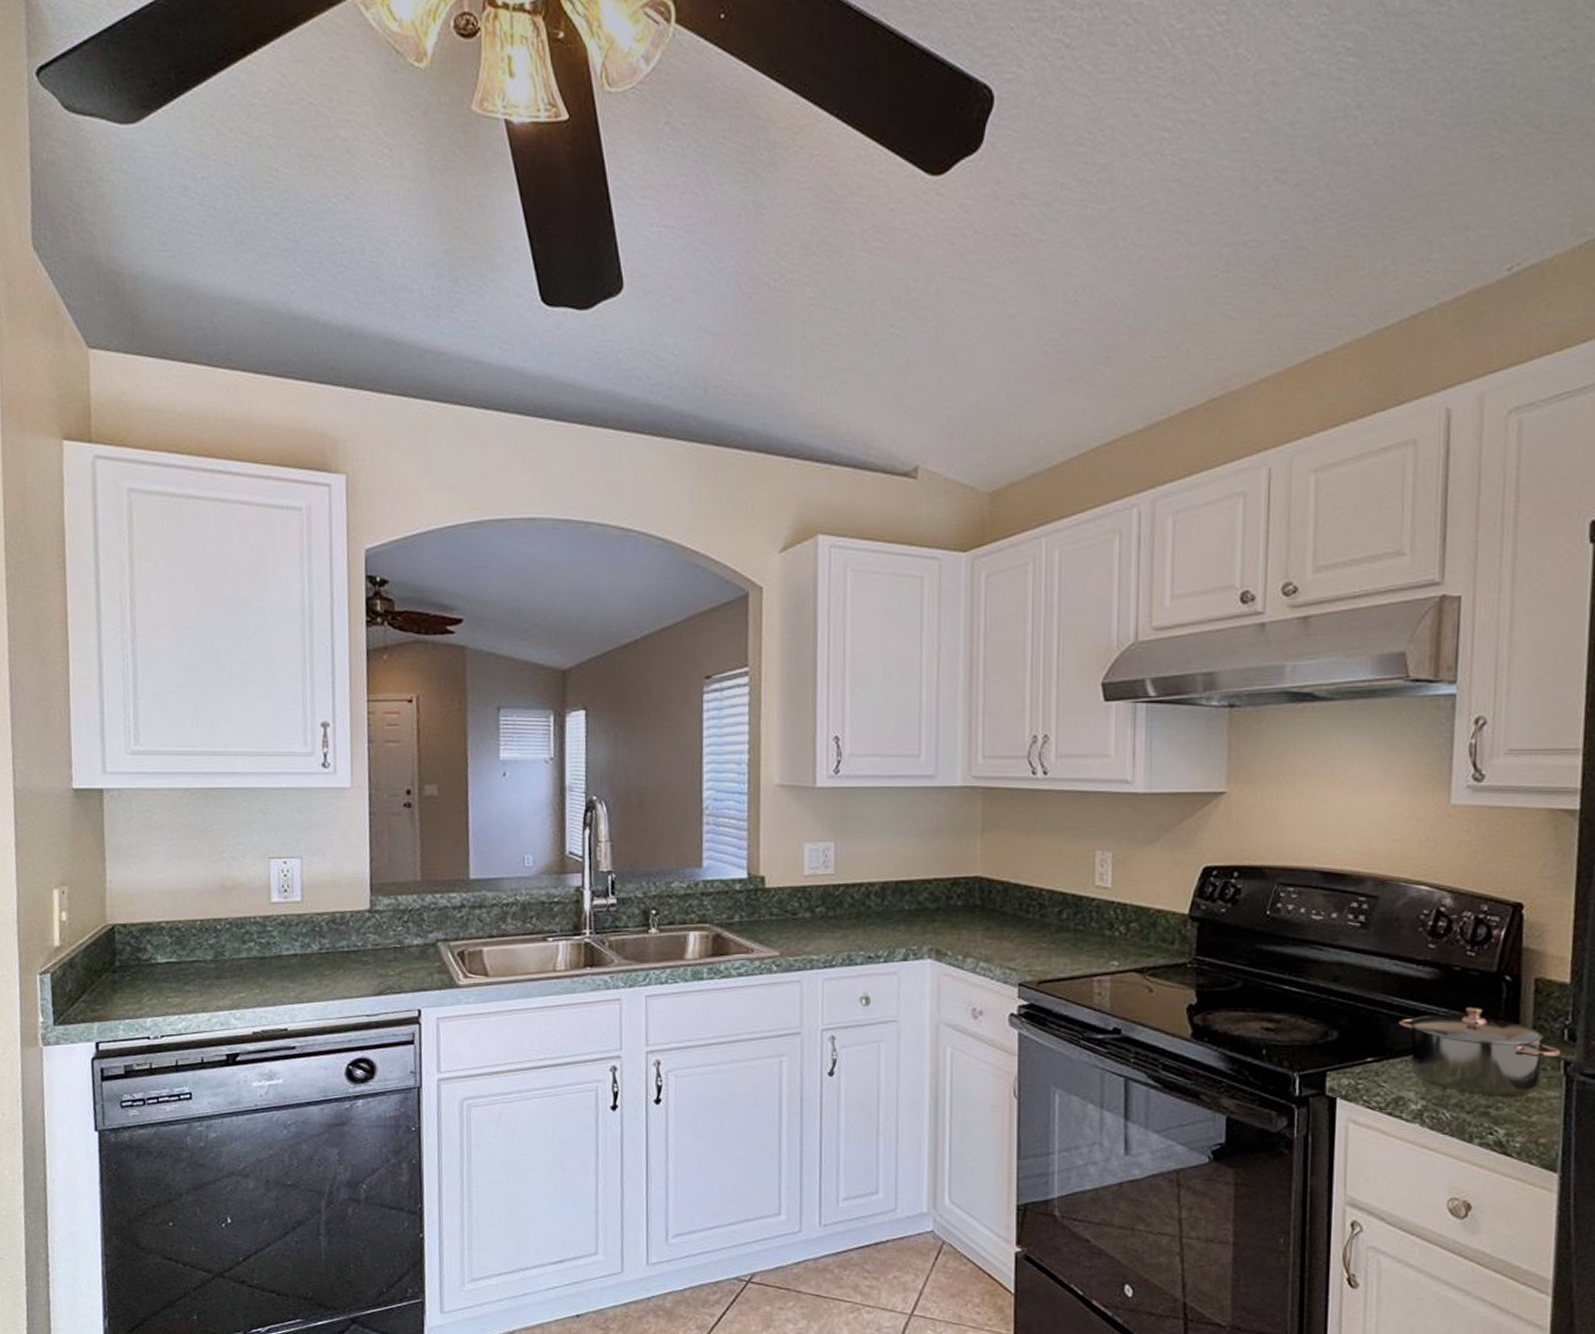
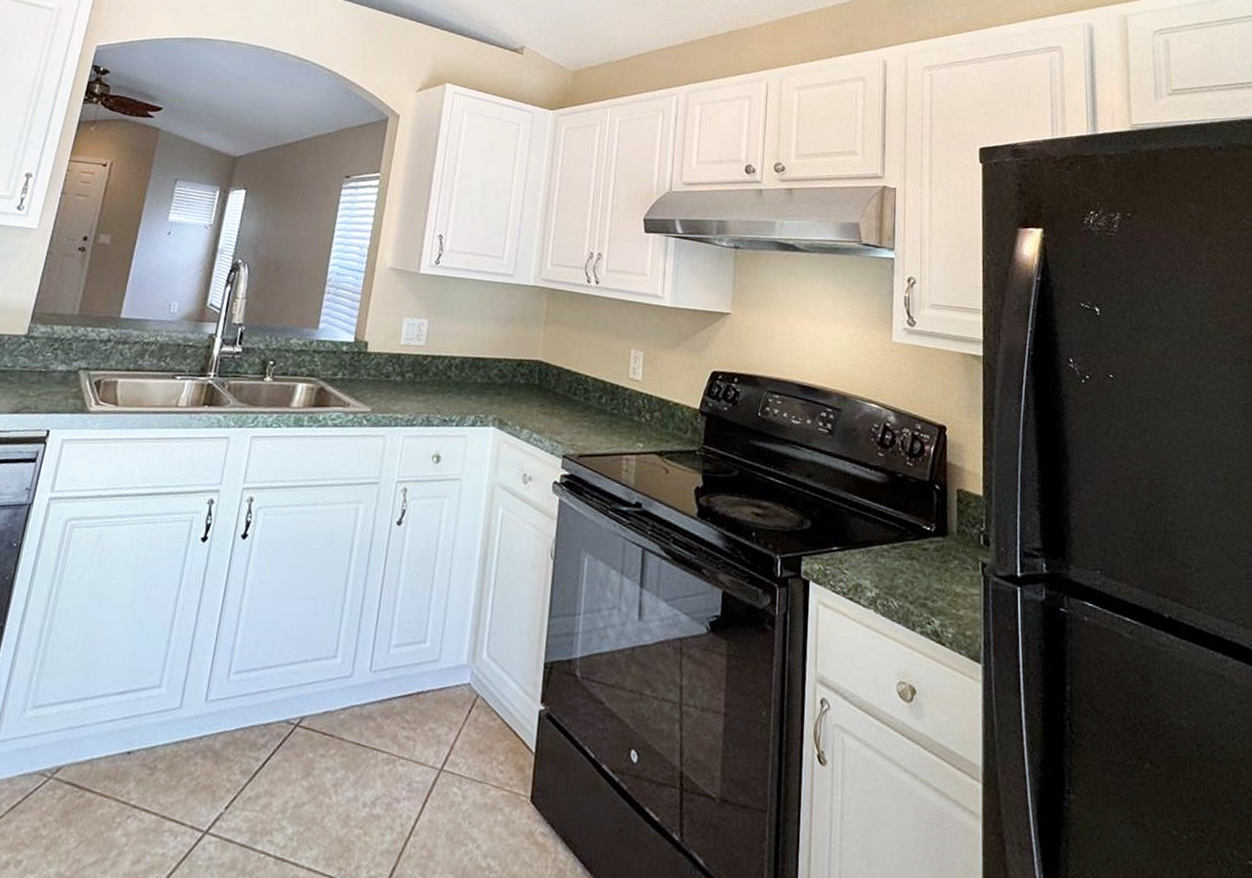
cooking pot: present [1398,1006,1562,1097] -> none [857,508,979,592]

